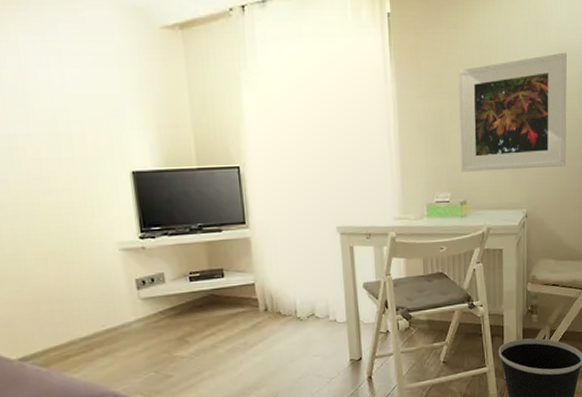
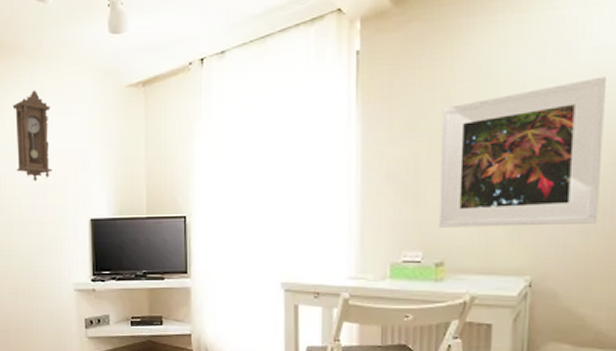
pendulum clock: none [15,23,78,129] -> present [12,90,53,181]

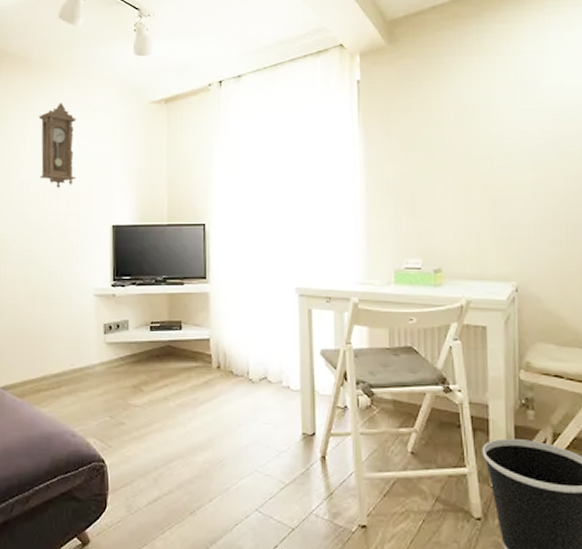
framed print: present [438,76,608,228] -> none [432,110,568,237]

